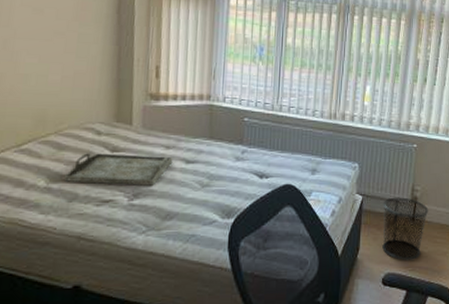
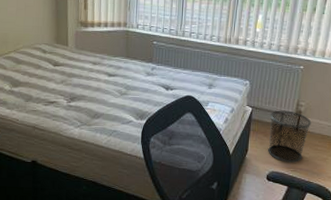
serving tray: present [63,153,173,186] -> none [22,66,99,92]

